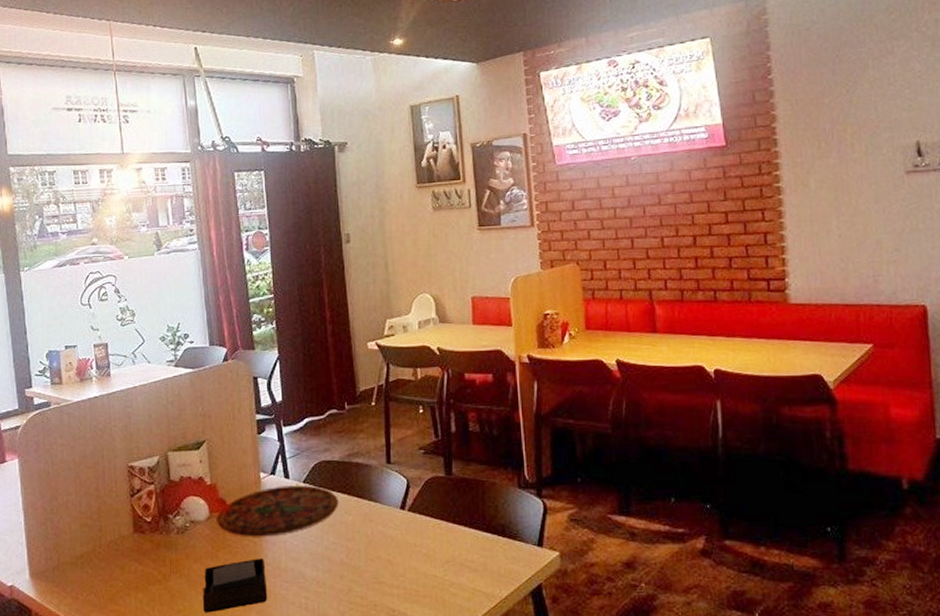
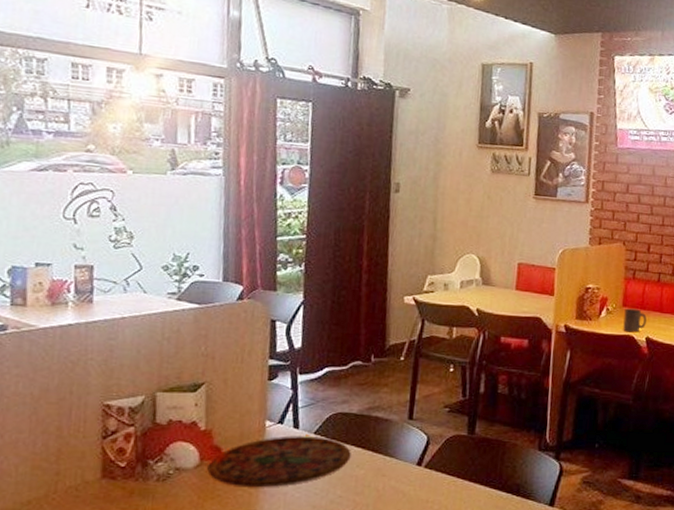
cup: none [588,330,614,357] -> present [623,308,647,333]

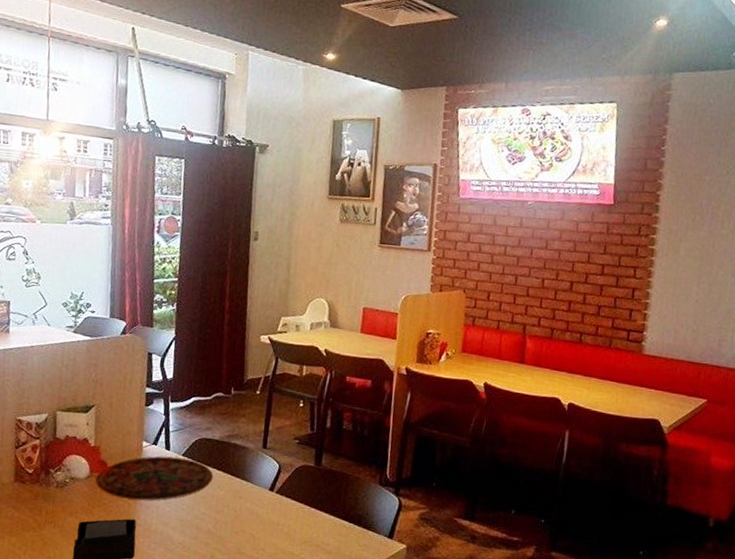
cup: present [623,308,647,333] -> none [462,354,485,378]

